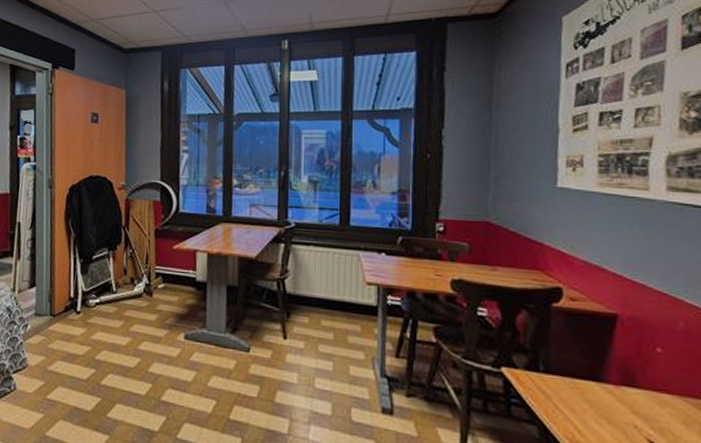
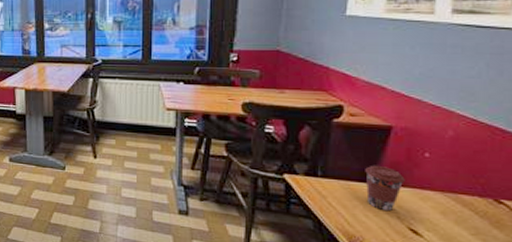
coffee cup: none [592,360,638,419] -> present [365,165,405,212]

